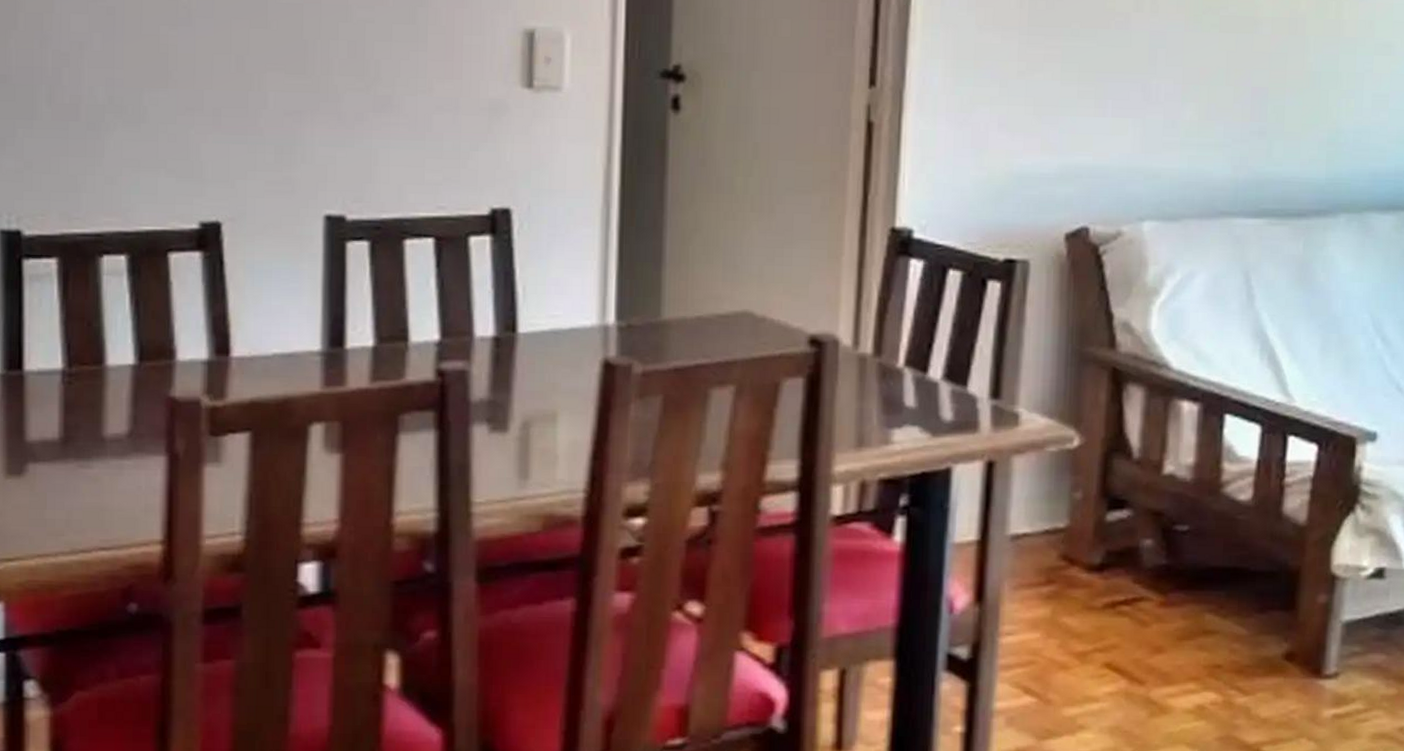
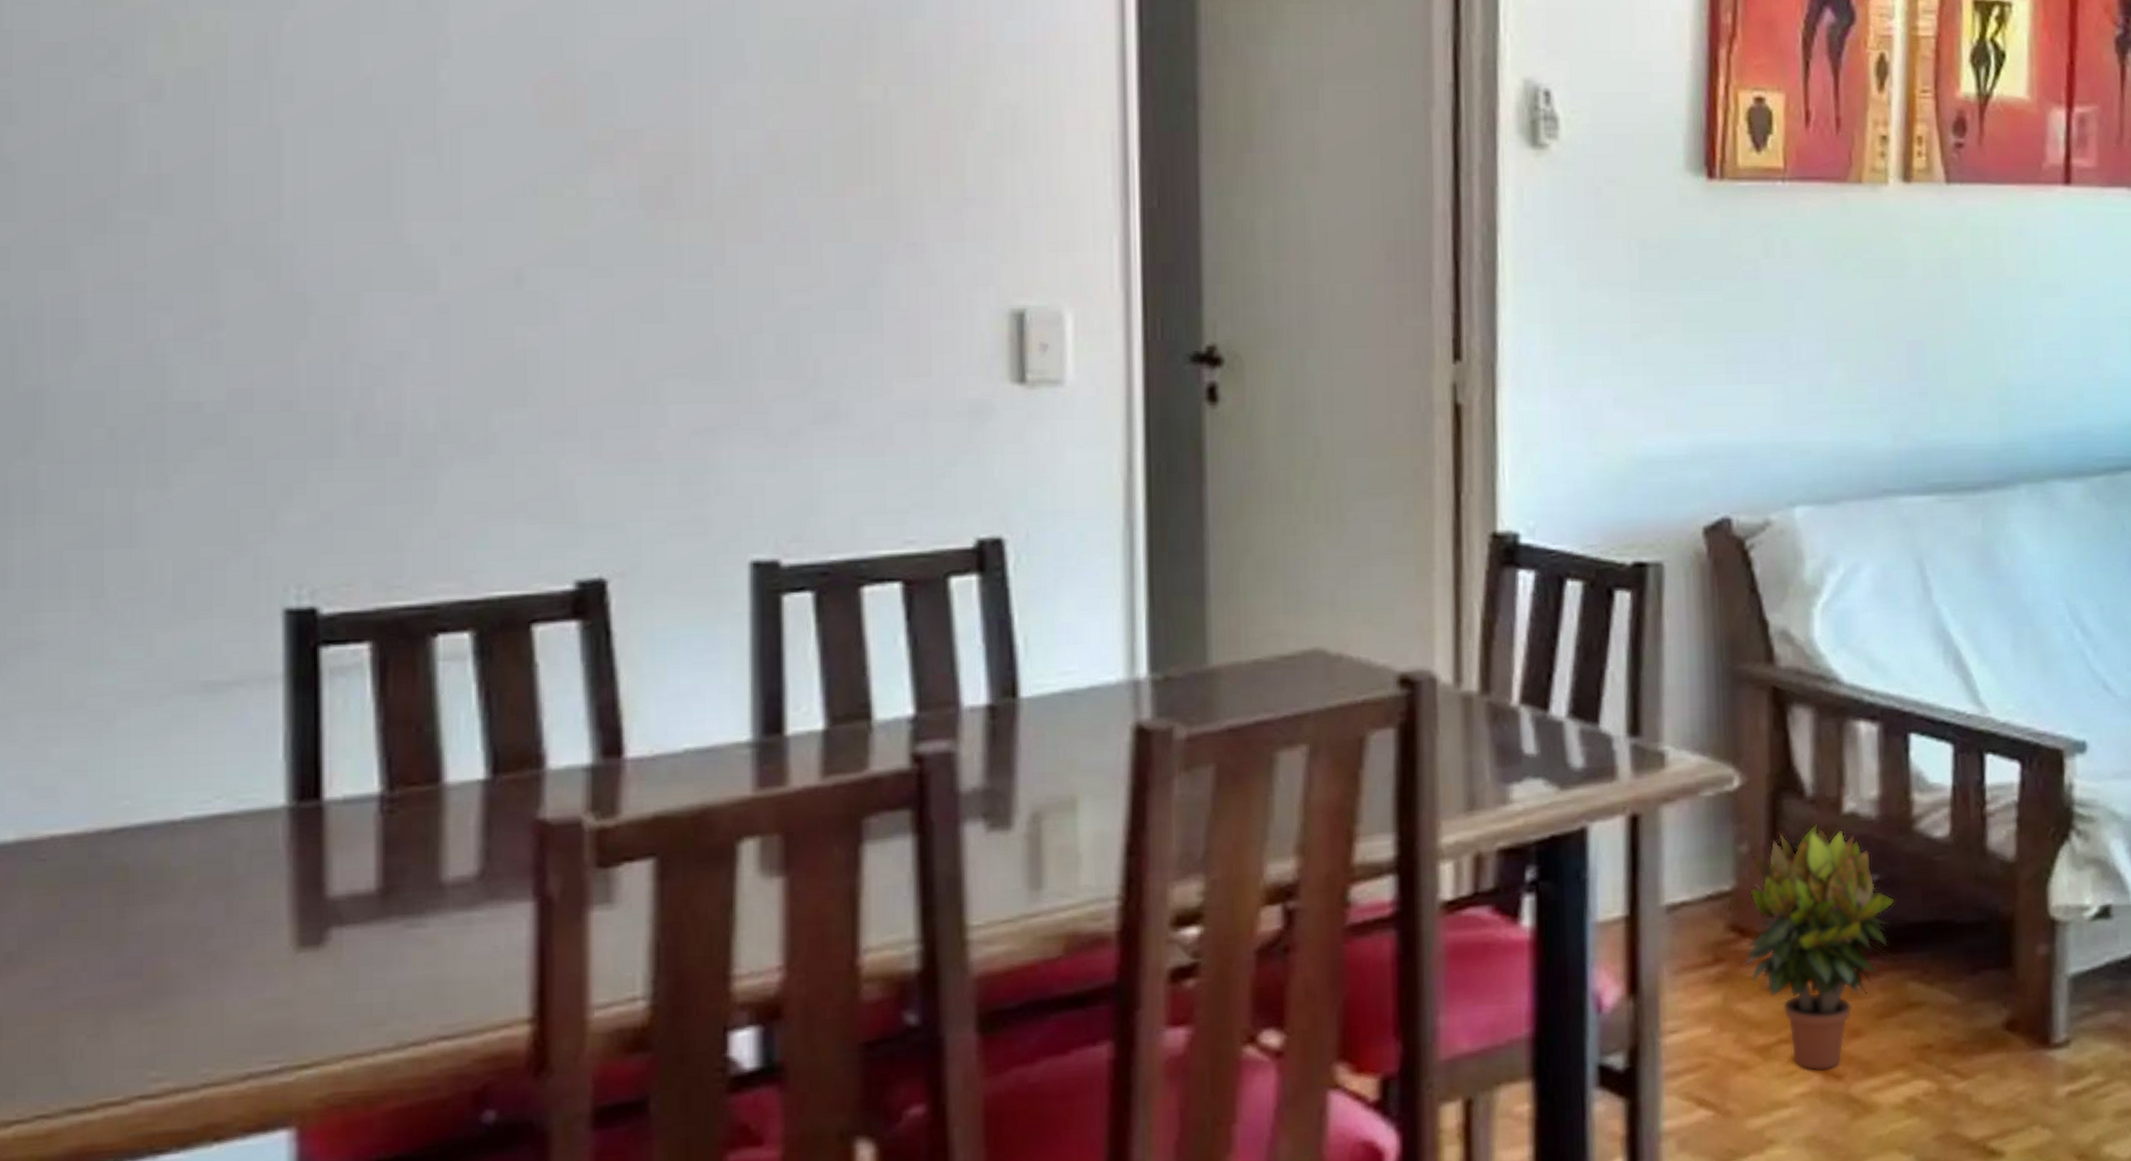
potted plant: none [1070,480,1201,676] -> present [1743,823,1896,1071]

